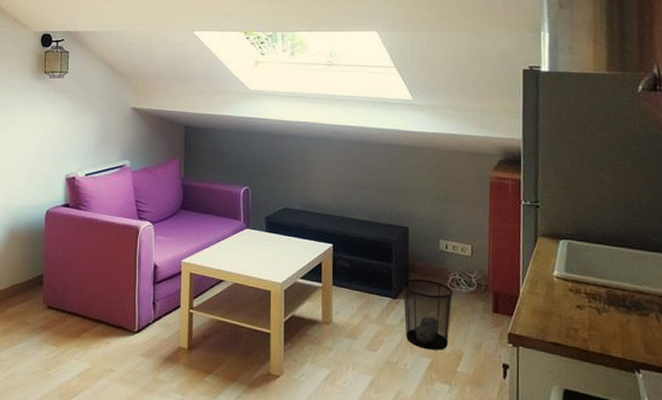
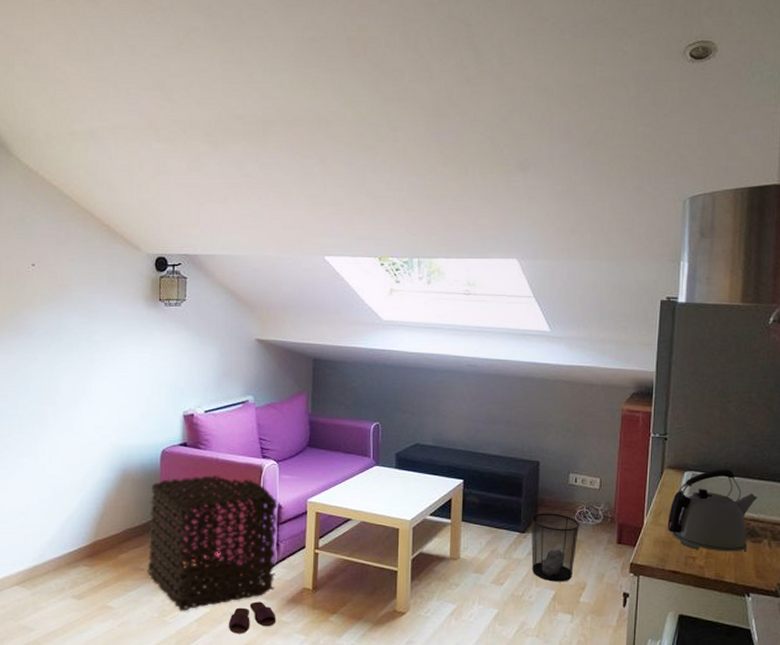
pouf: none [31,234,153,366] -> present [146,474,277,612]
slippers: none [107,359,154,391] -> present [228,601,276,634]
kettle: none [545,238,641,326] -> present [667,469,758,552]

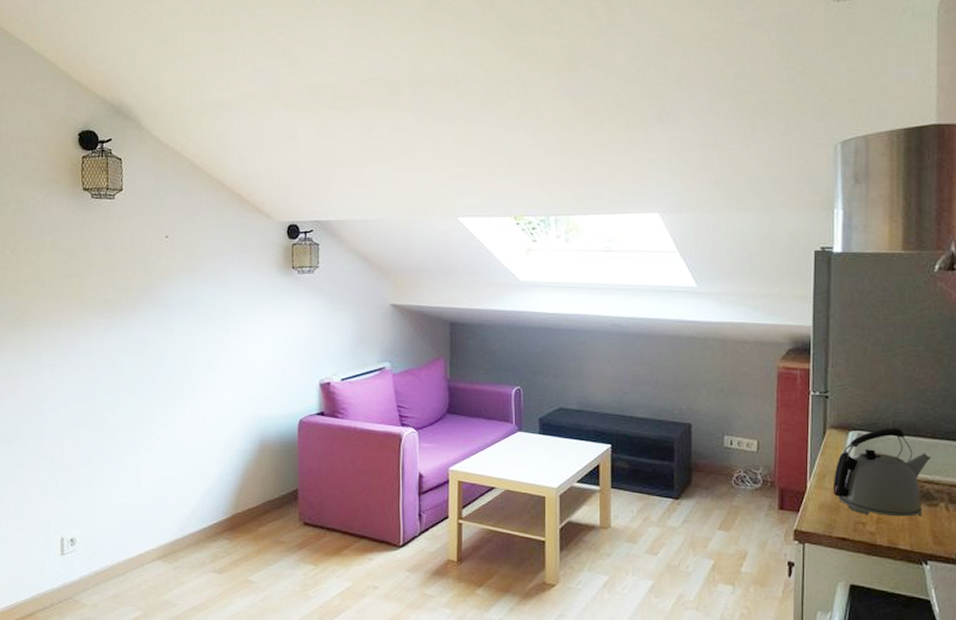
pouf: present [146,474,277,612] -> none [286,444,419,585]
slippers: present [228,601,276,634] -> none [371,574,421,608]
waste bin: present [531,513,580,582] -> none [685,478,738,551]

